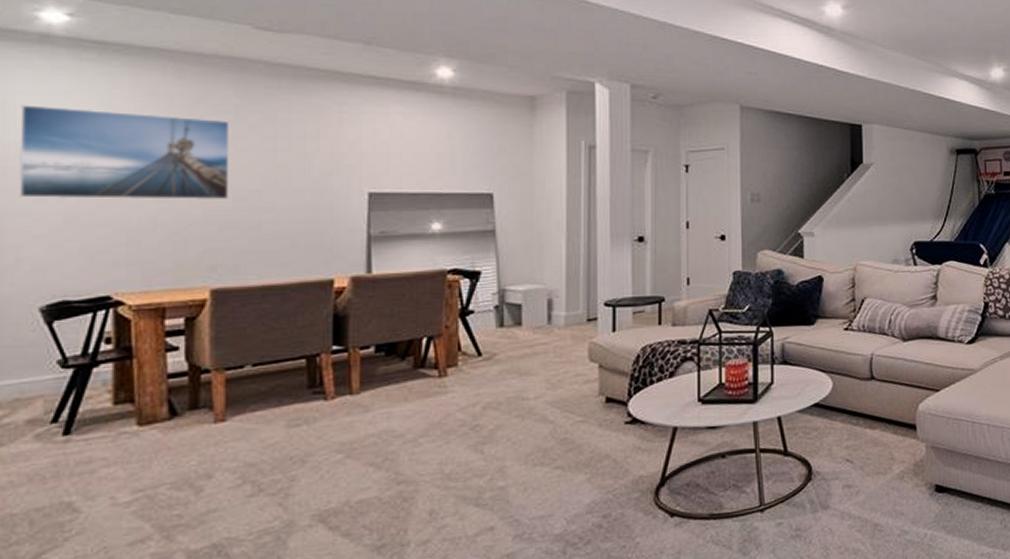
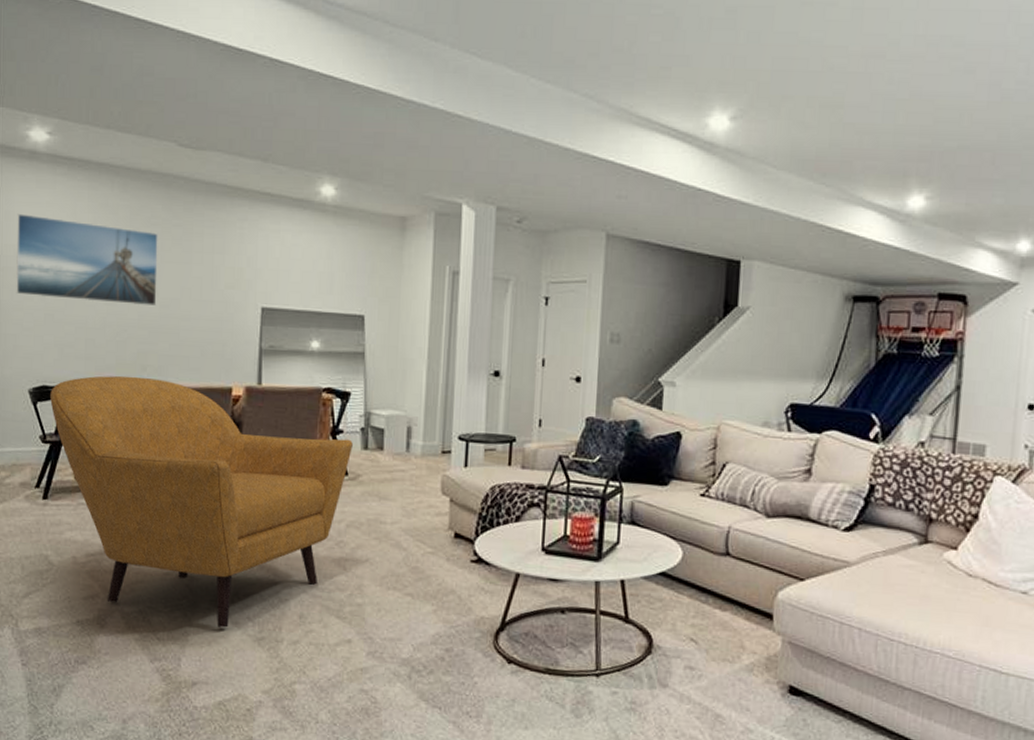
armchair: none [74,278,486,545] -> present [50,375,353,628]

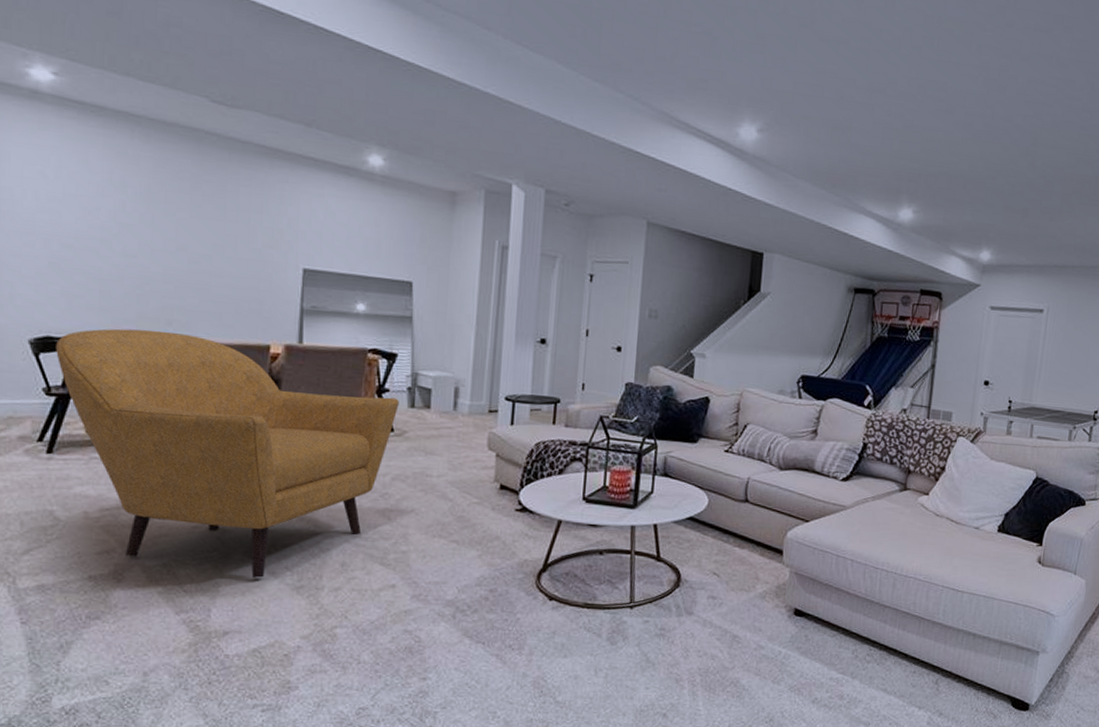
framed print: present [16,213,158,306] -> none [13,154,187,261]

